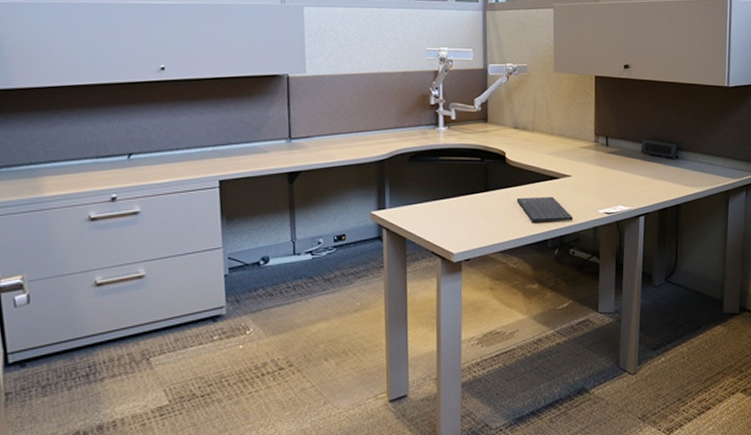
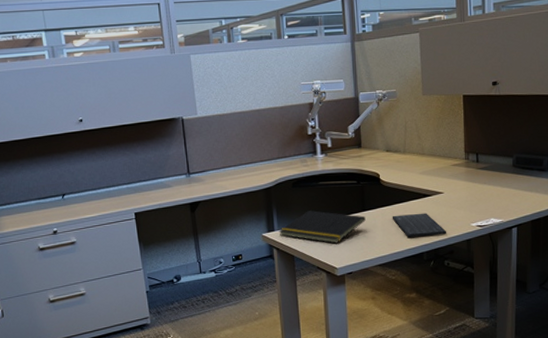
notepad: none [390,188,488,226] -> present [278,210,366,244]

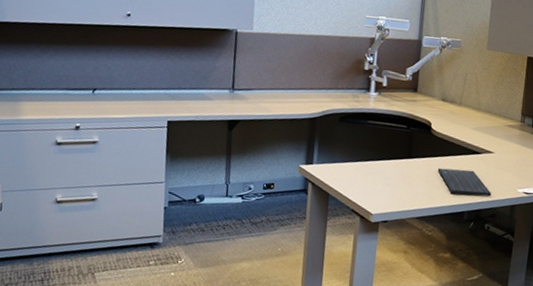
notepad: present [278,210,366,244] -> none [317,148,410,188]

